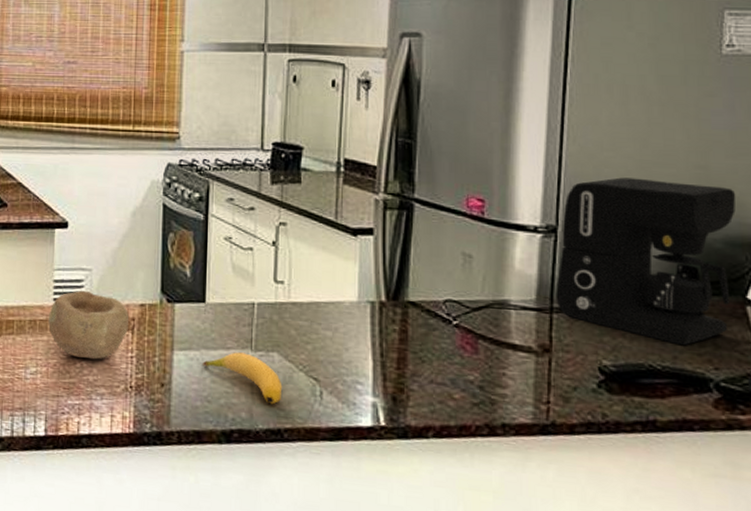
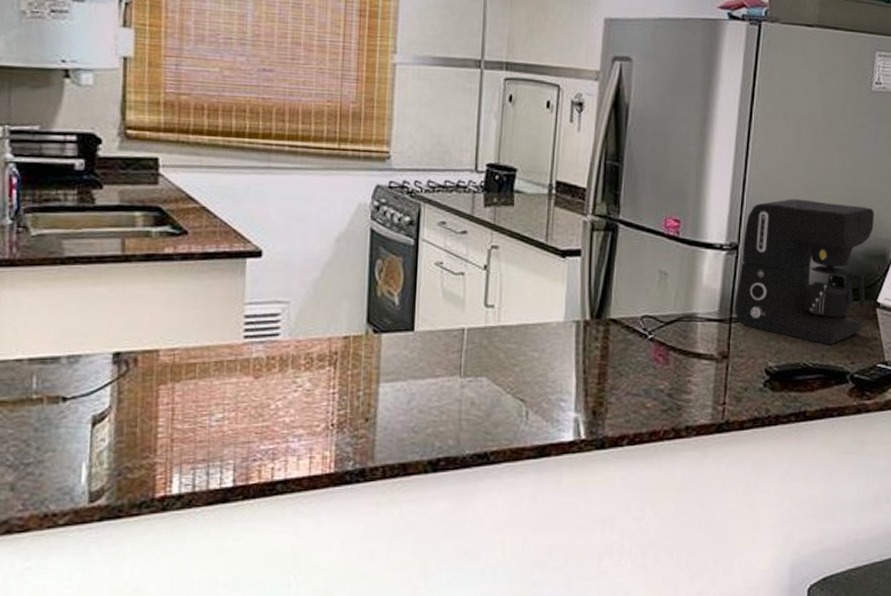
bowl: present [48,291,129,360] -> none [238,326,331,399]
banana: present [202,352,283,405] -> none [409,380,490,429]

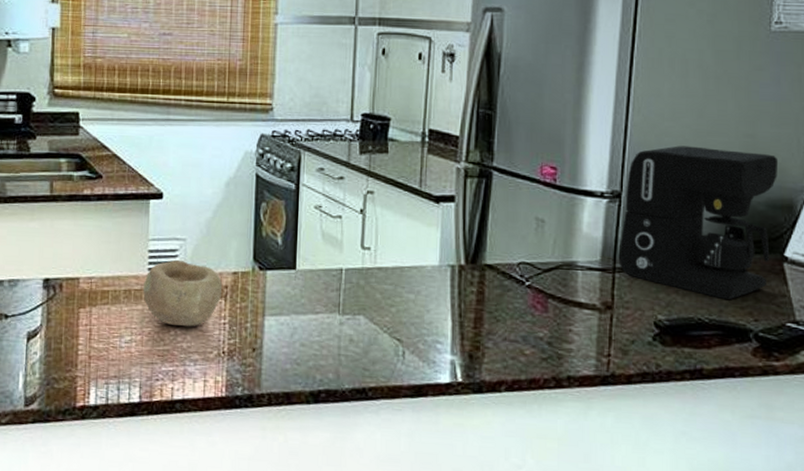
bowl: none [238,326,331,399] -> present [143,260,222,327]

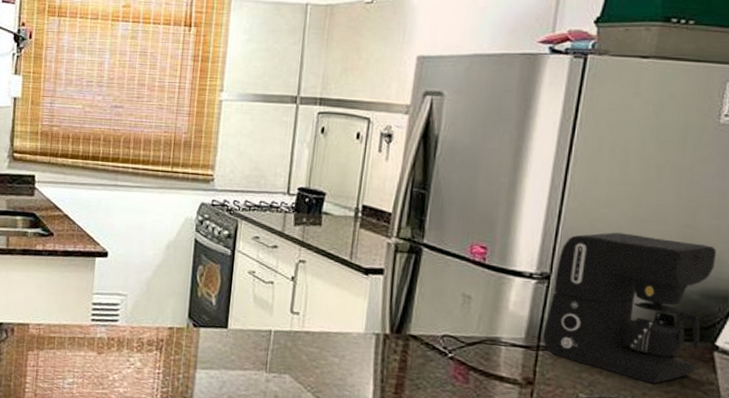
bowl: present [143,260,222,327] -> none [86,313,158,374]

